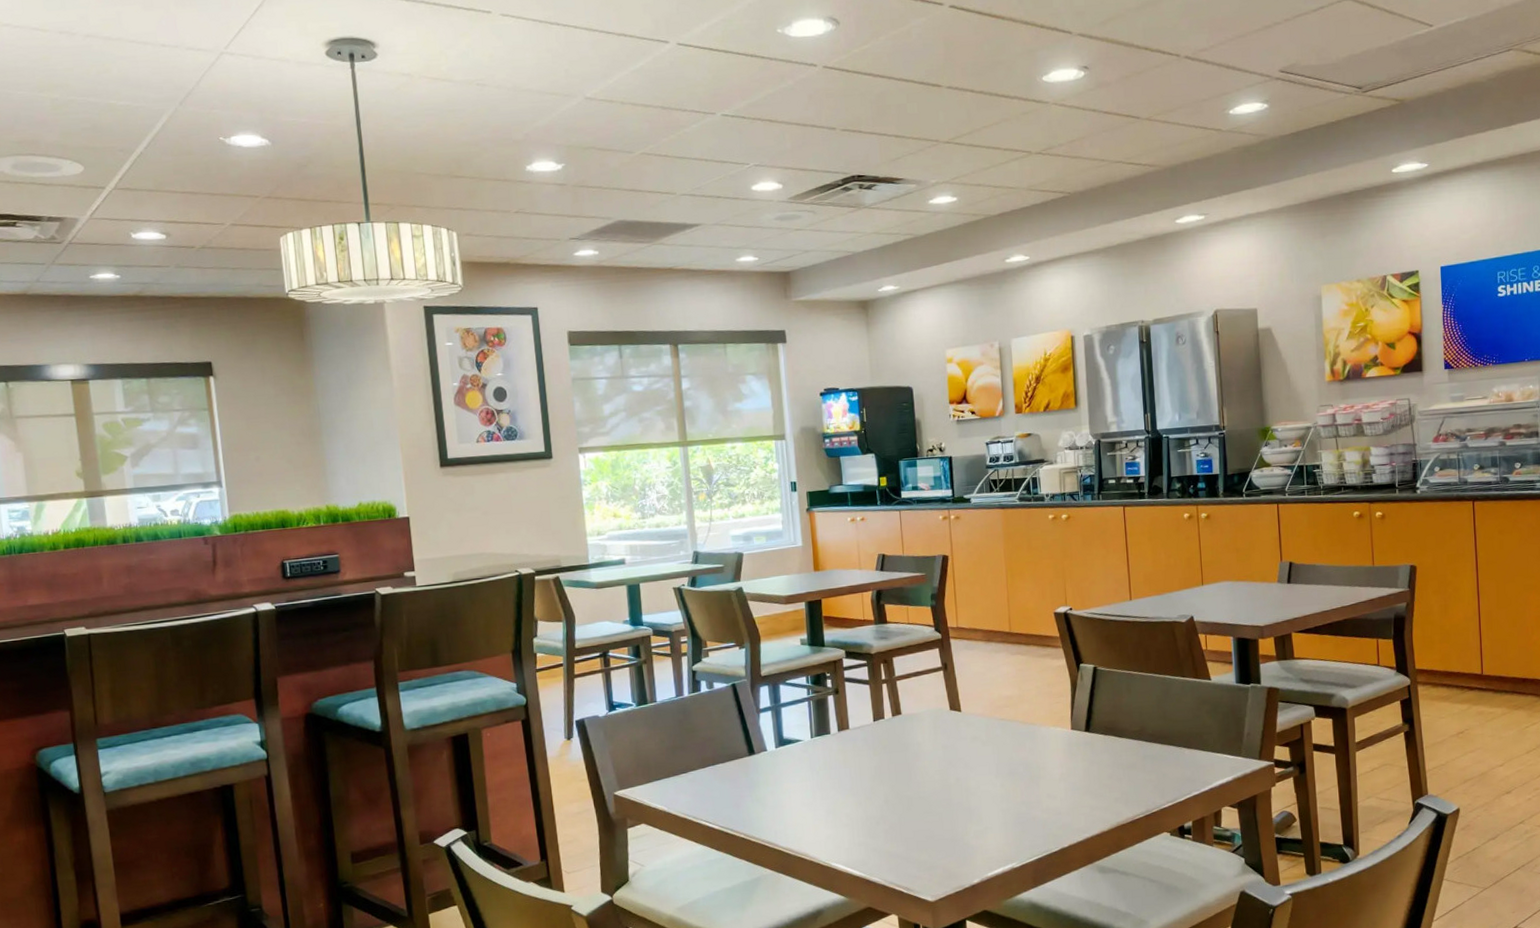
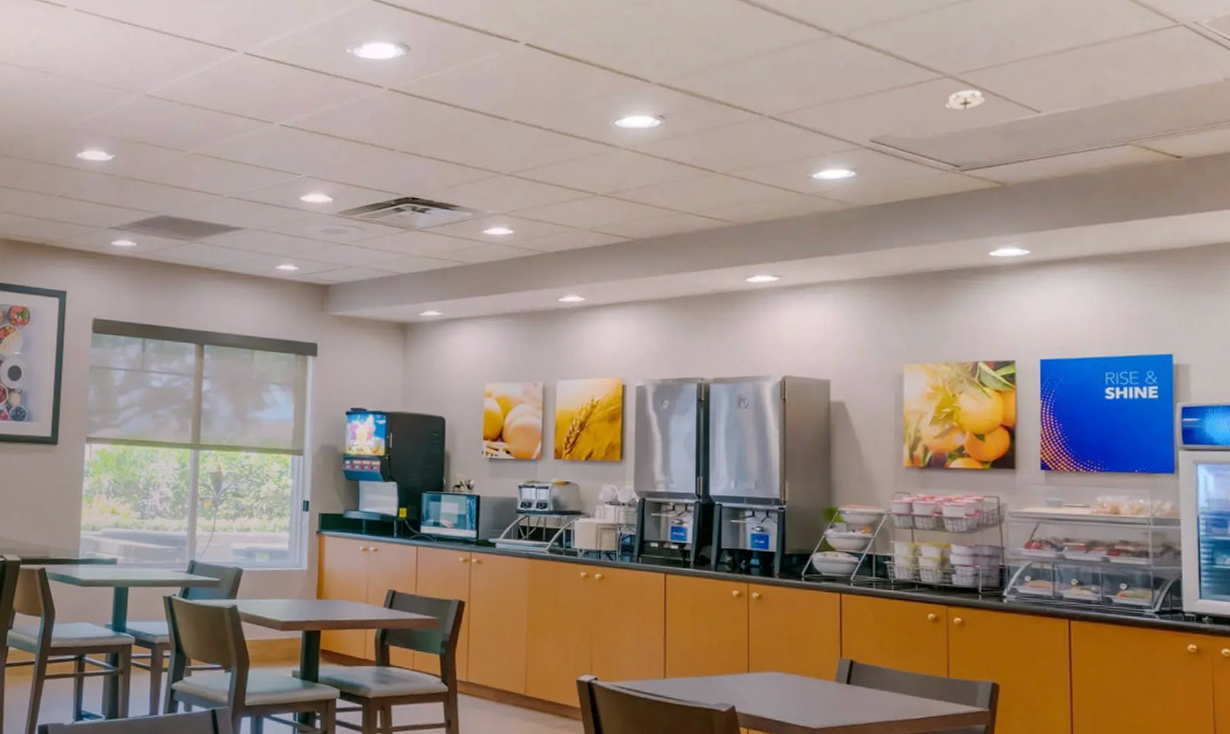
smoke detector: none [1346,10,1383,34] -> present [945,90,986,111]

